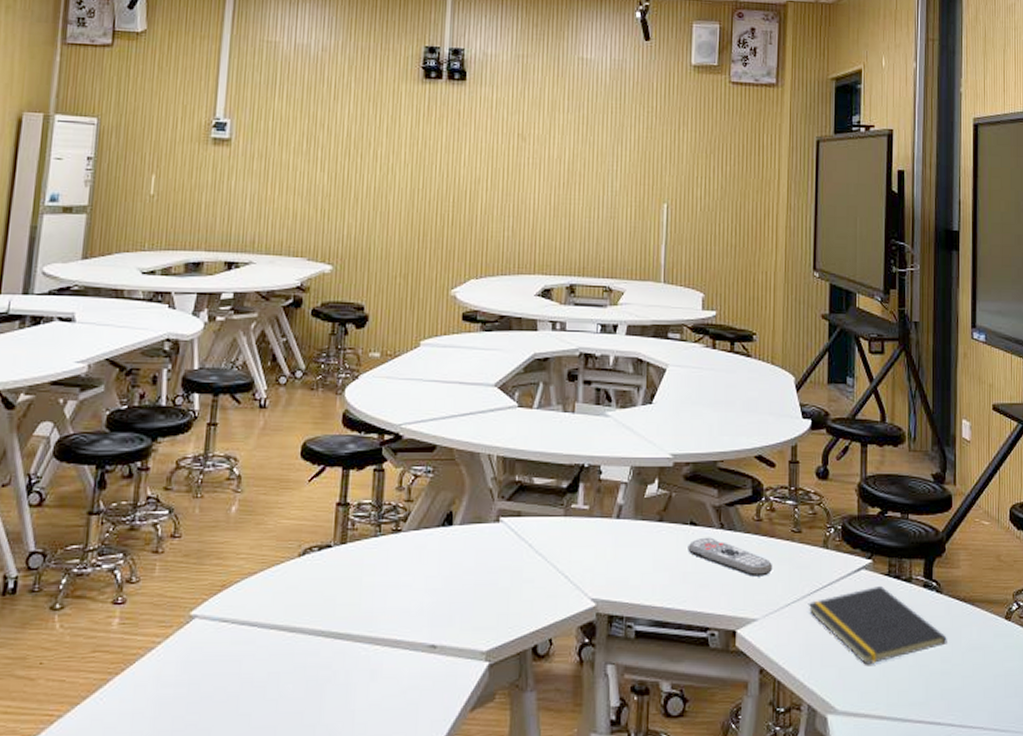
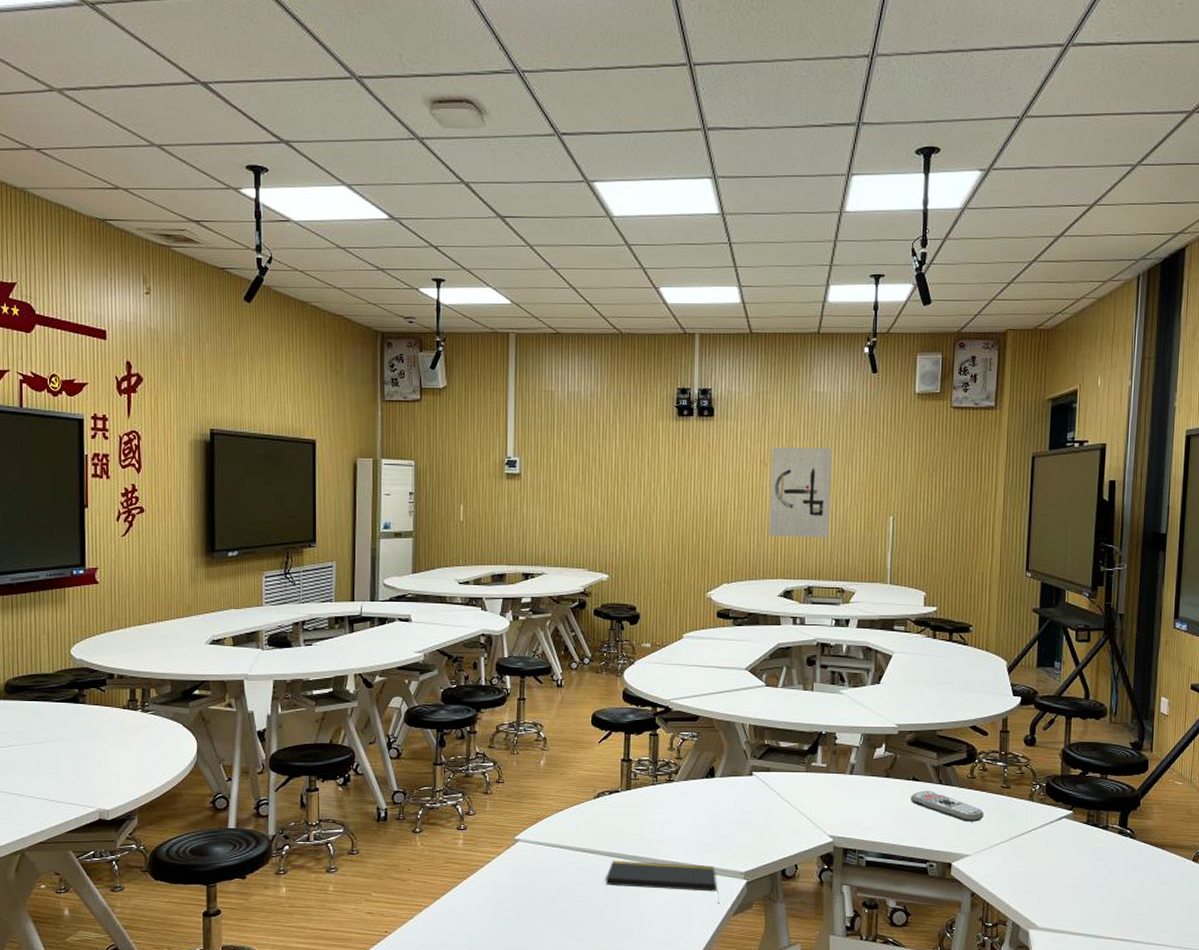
notepad: none [308,640,453,696] -> present [606,860,718,904]
wall art: none [525,119,599,228] -> present [768,447,832,539]
notepad: present [808,586,947,665] -> none [1014,832,1138,893]

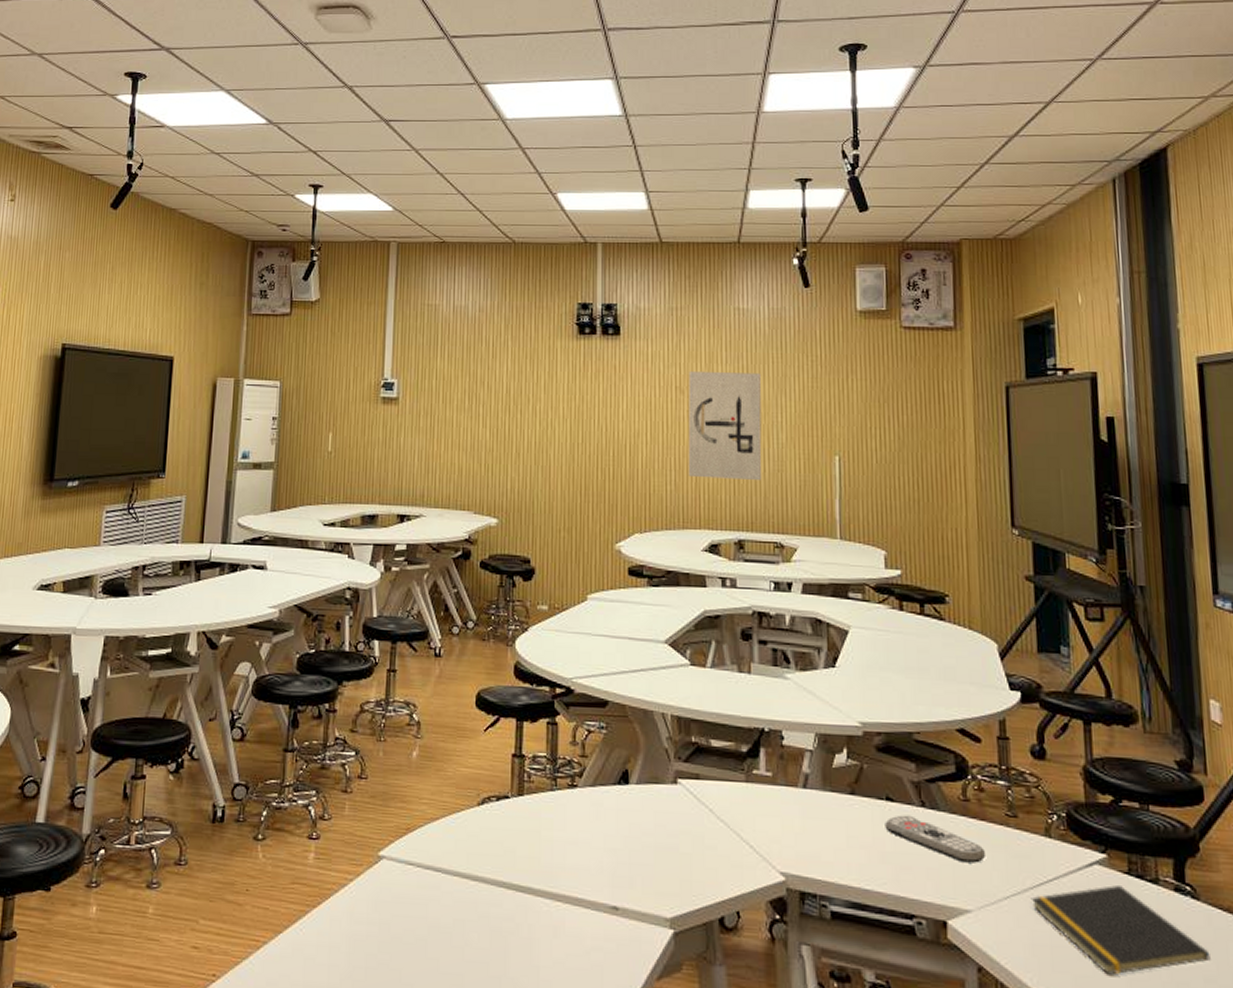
notepad: present [606,860,718,904] -> none [492,891,637,962]
notepad: none [1014,832,1138,893] -> present [1030,885,1211,975]

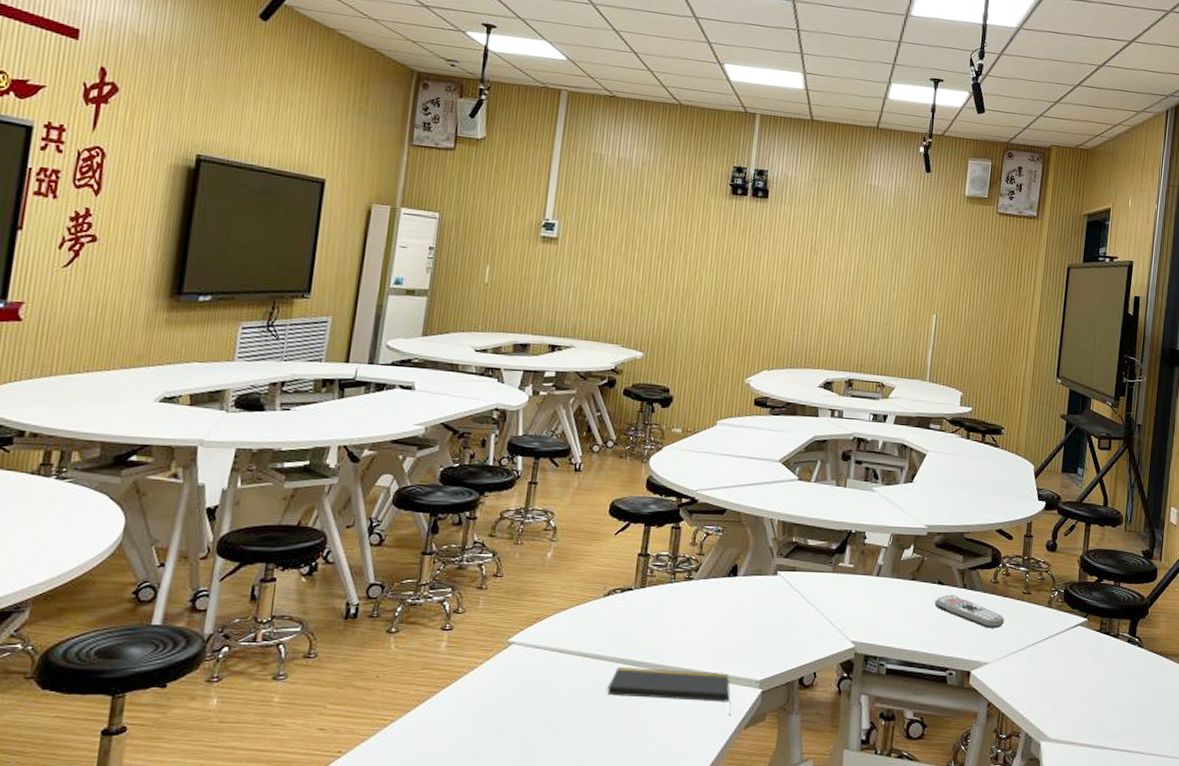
notepad: none [492,891,637,962] -> present [608,666,731,716]
wall art: present [688,372,762,481] -> none [813,235,882,332]
notepad: present [1030,885,1211,975] -> none [1031,640,1144,703]

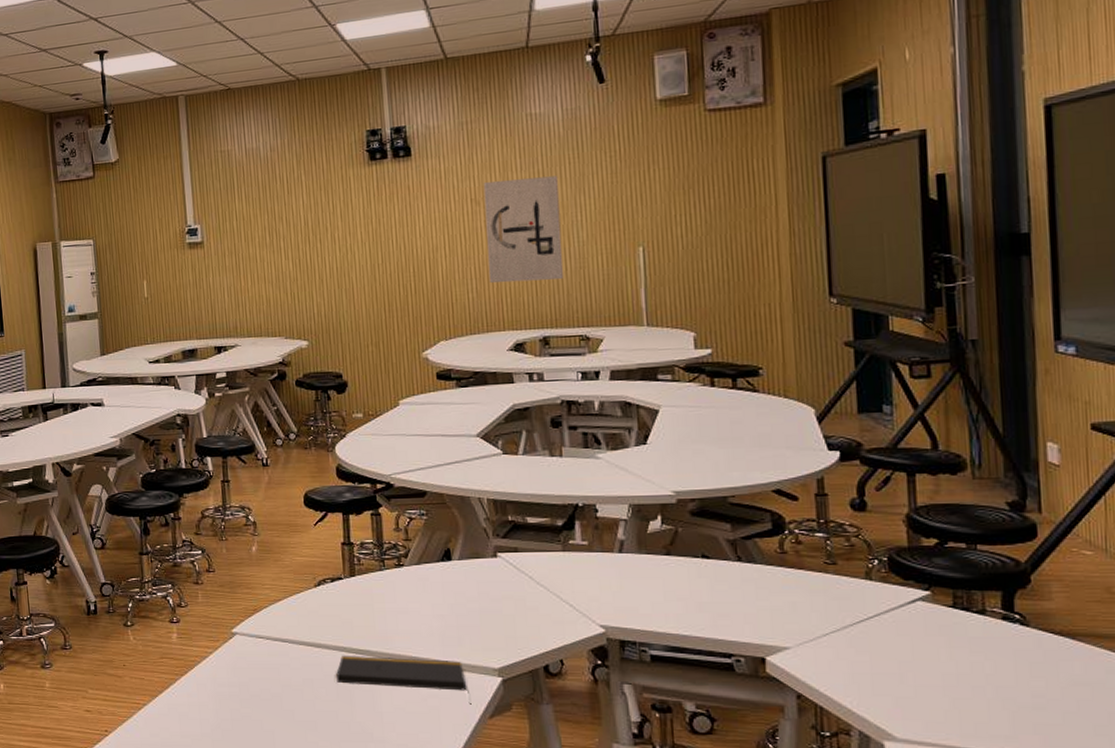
wall art: none [813,235,882,332] -> present [483,176,563,284]
remote control: present [934,594,1004,628] -> none [701,569,803,607]

